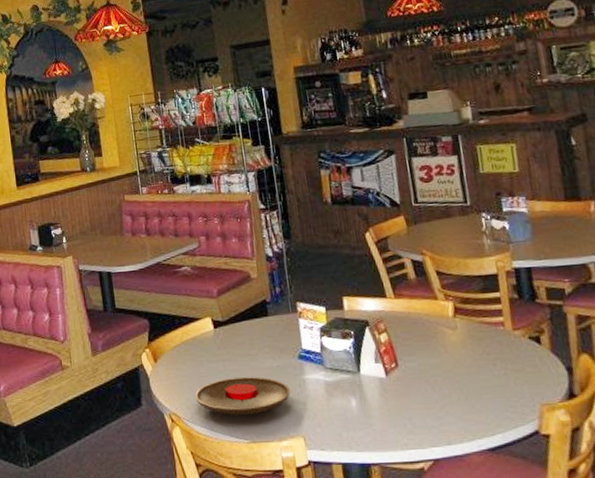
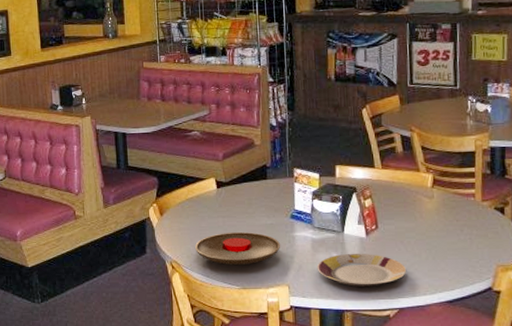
plate: none [333,396,437,436] -> present [316,253,406,287]

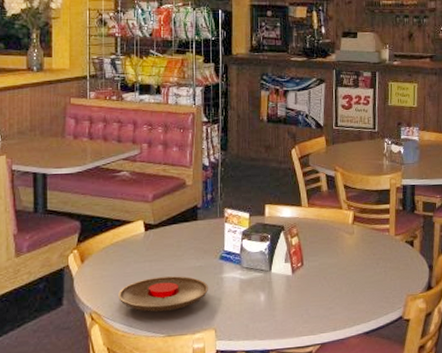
plate: present [316,253,406,287] -> none [244,291,328,325]

